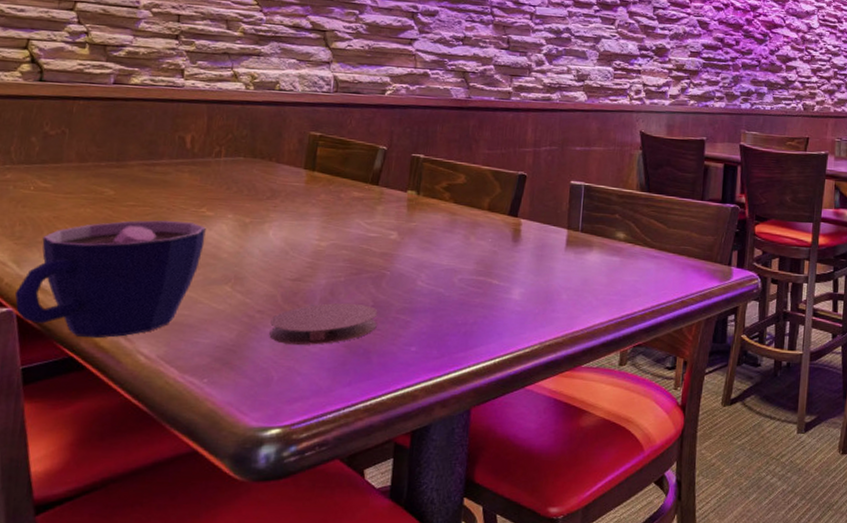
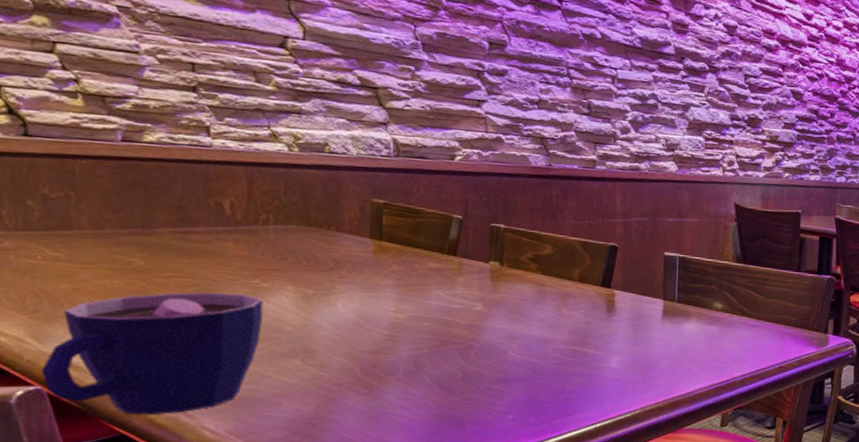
coaster: present [269,302,378,345] -> none [351,374,469,416]

